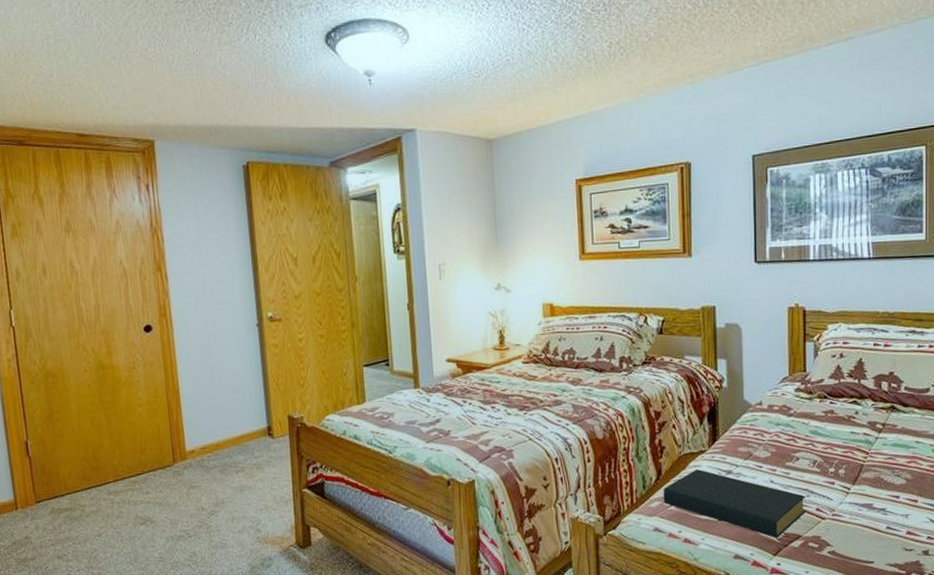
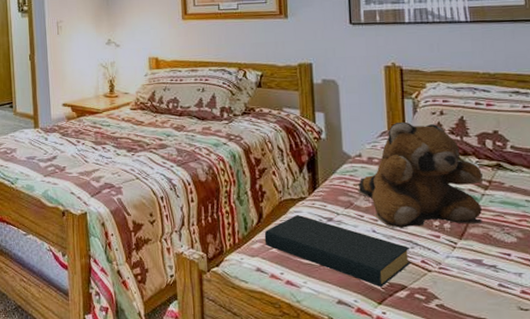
teddy bear: none [757,366,878,477] -> present [357,121,484,228]

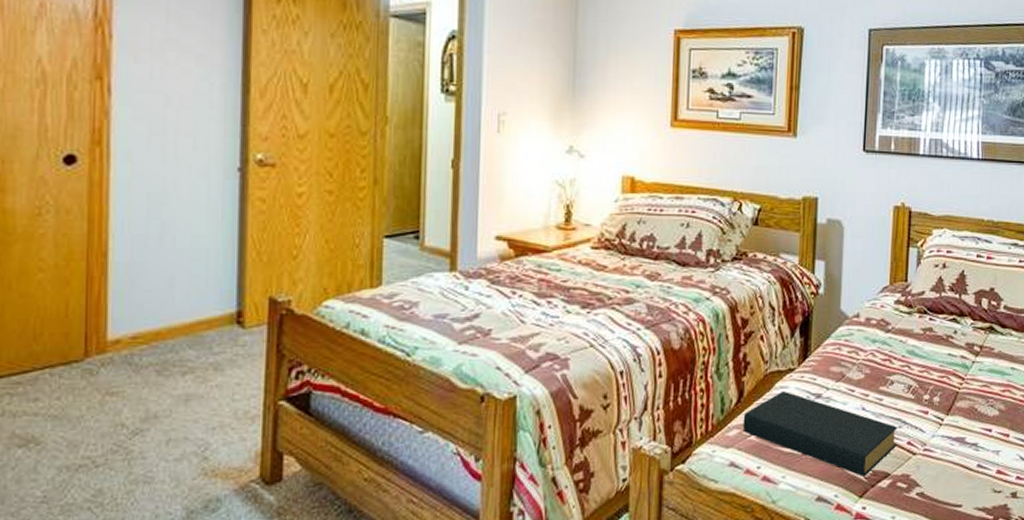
teddy bear: present [357,121,484,228] -> none [851,275,976,404]

